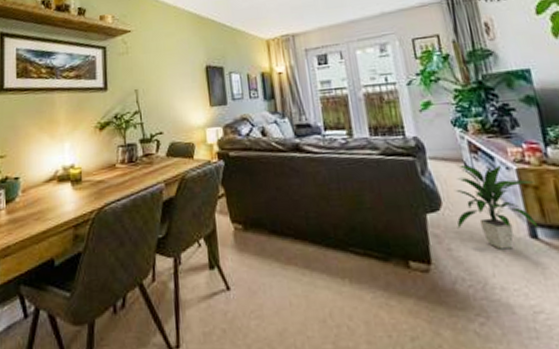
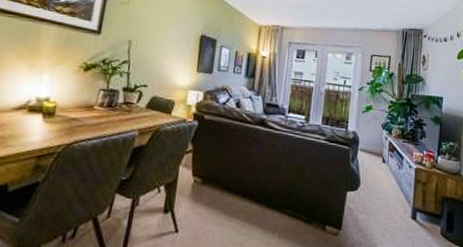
indoor plant: present [455,163,539,250] -> none [366,158,424,225]

